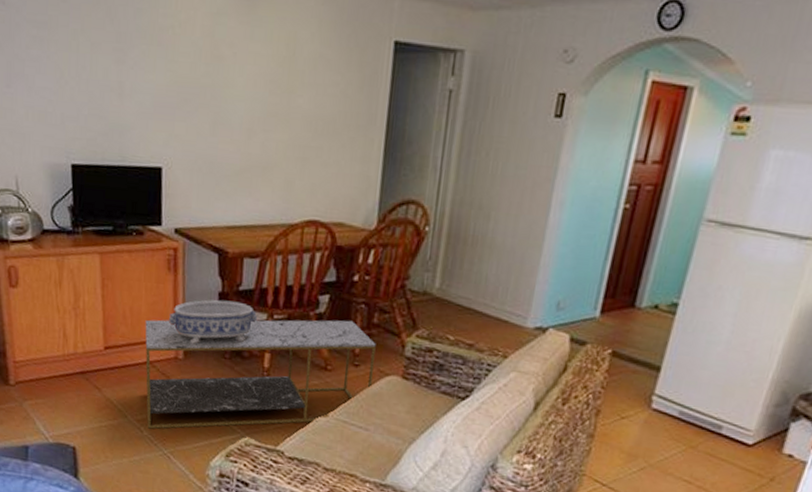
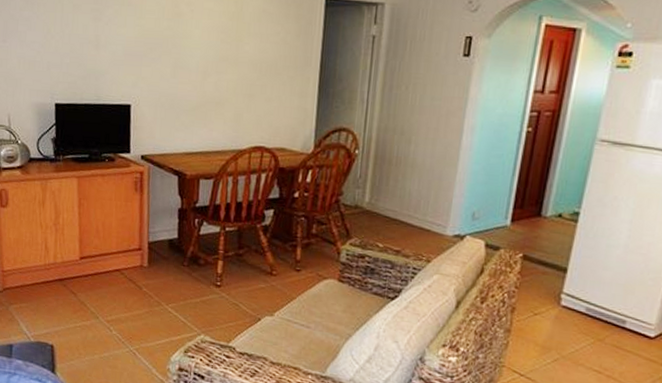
coffee table: present [145,319,376,429] -> none [115,231,315,329]
decorative bowl: present [168,300,257,345] -> none [135,215,211,255]

